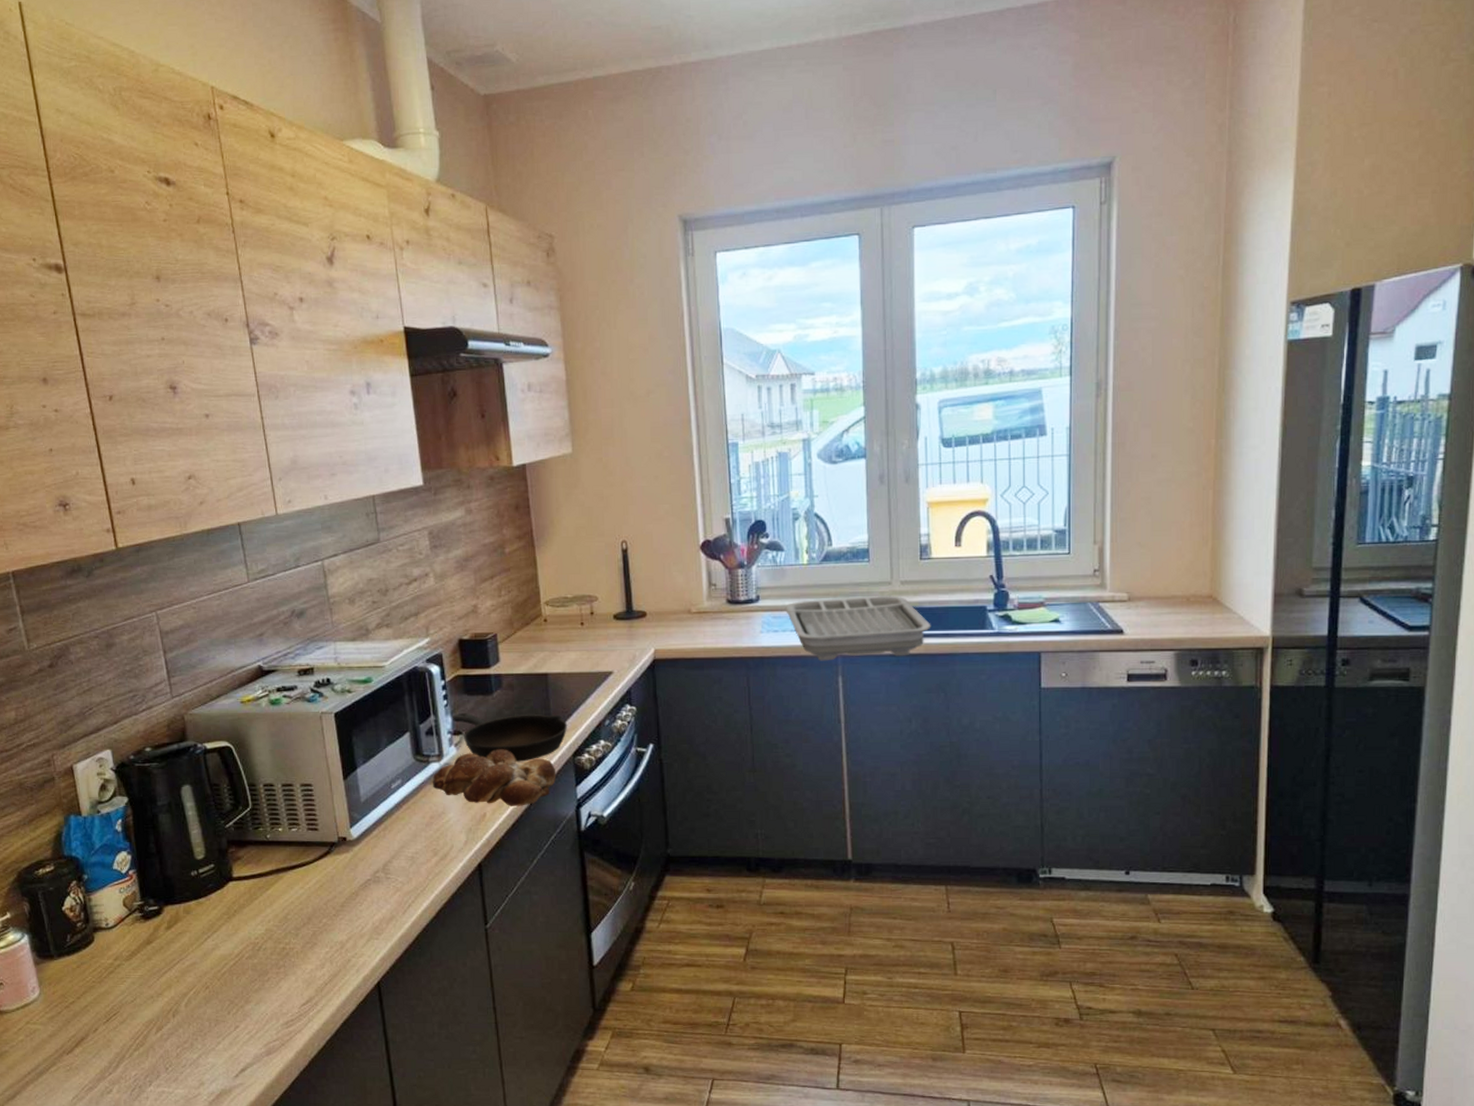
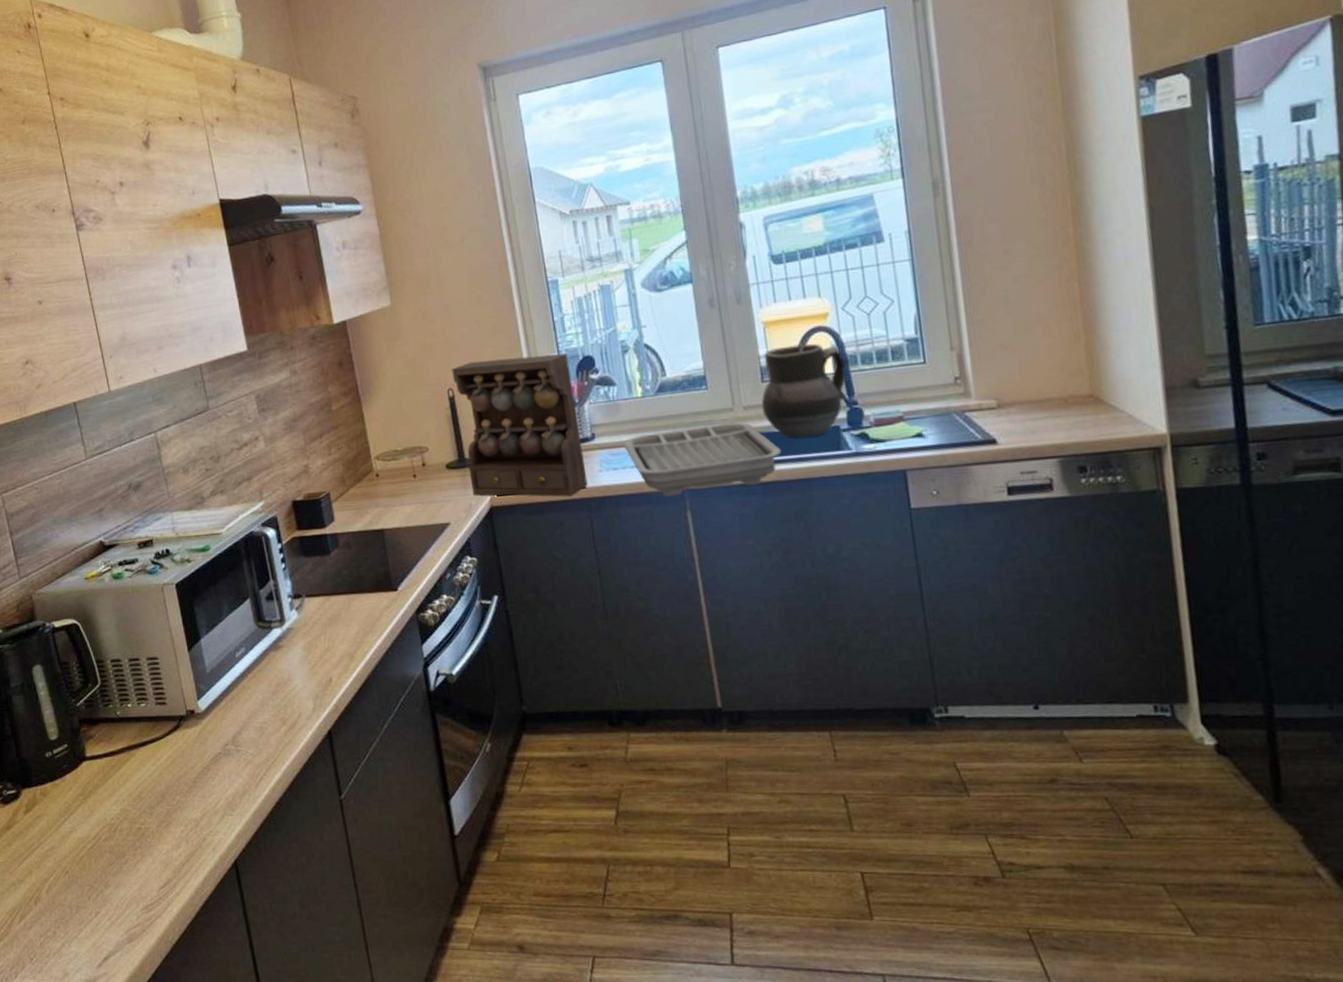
bread loaf: present [432,749,557,806] -> none [275,610,401,669]
frying pan: present [453,712,568,762] -> none [292,572,409,623]
spice rack: none [627,515,748,655] -> present [452,353,588,497]
ceramic jug: none [917,526,1002,615] -> present [761,343,850,438]

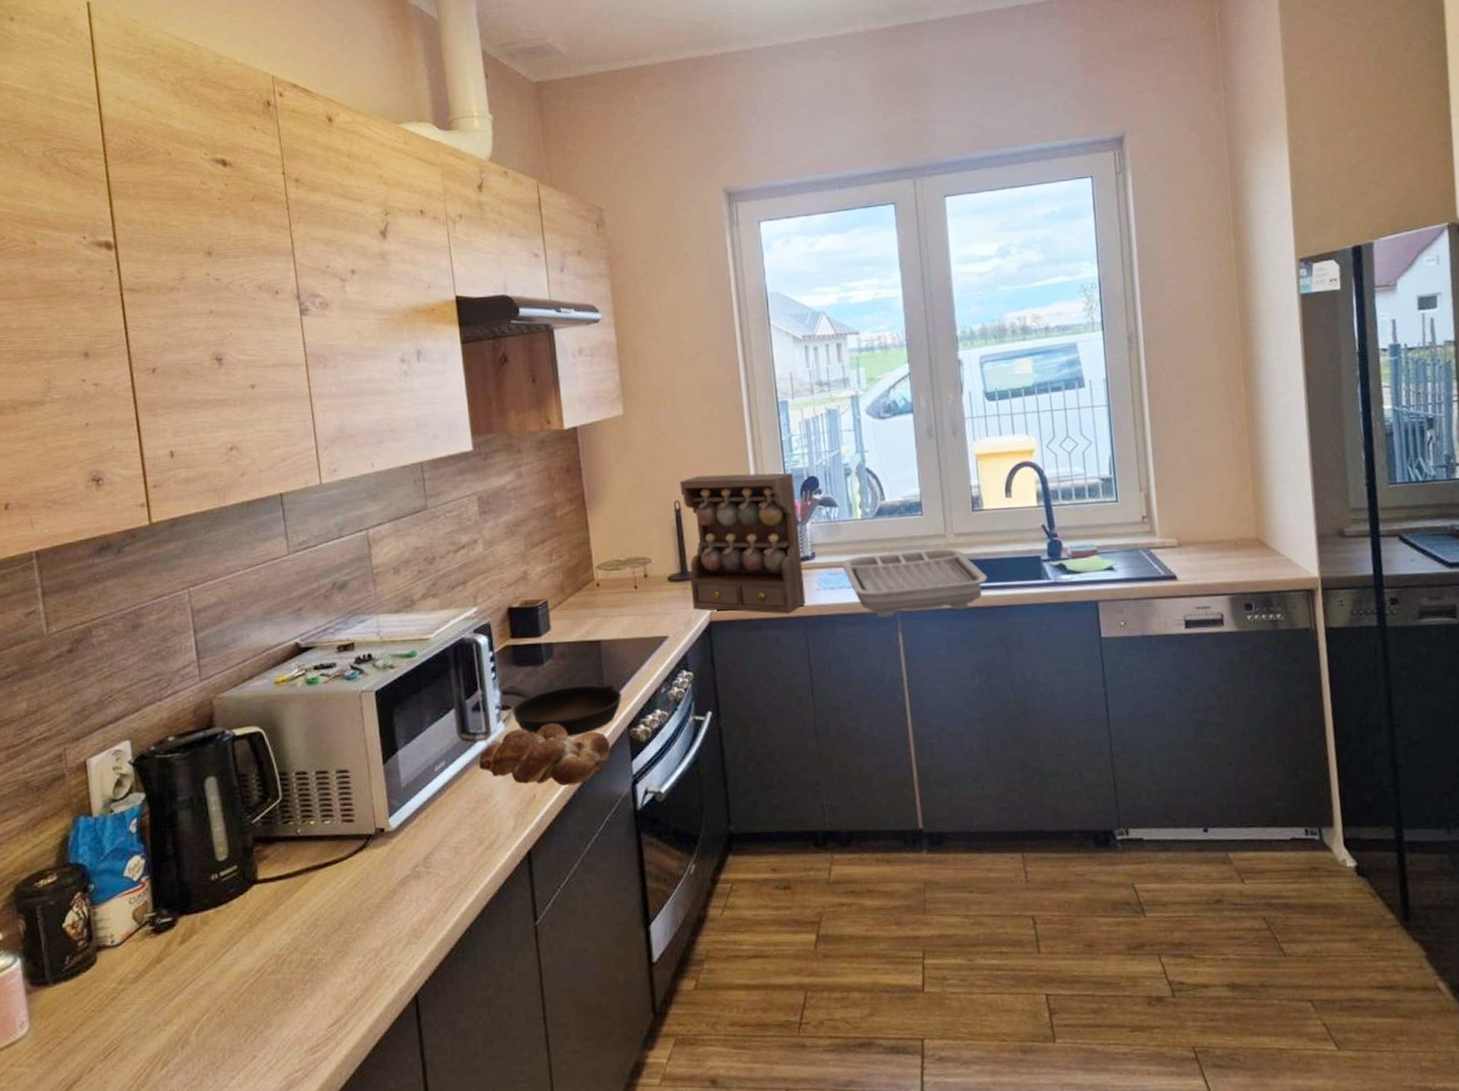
bread loaf: none [275,610,401,669] -> present [478,723,611,786]
frying pan: none [292,572,409,623] -> present [501,684,622,737]
ceramic jug: present [761,343,850,438] -> none [971,477,1052,566]

